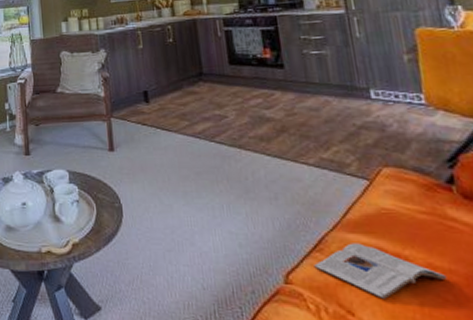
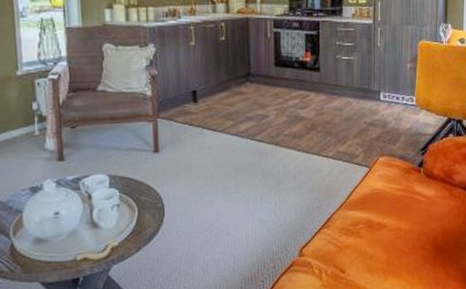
magazine: present [314,243,447,299] -> none [322,217,407,258]

